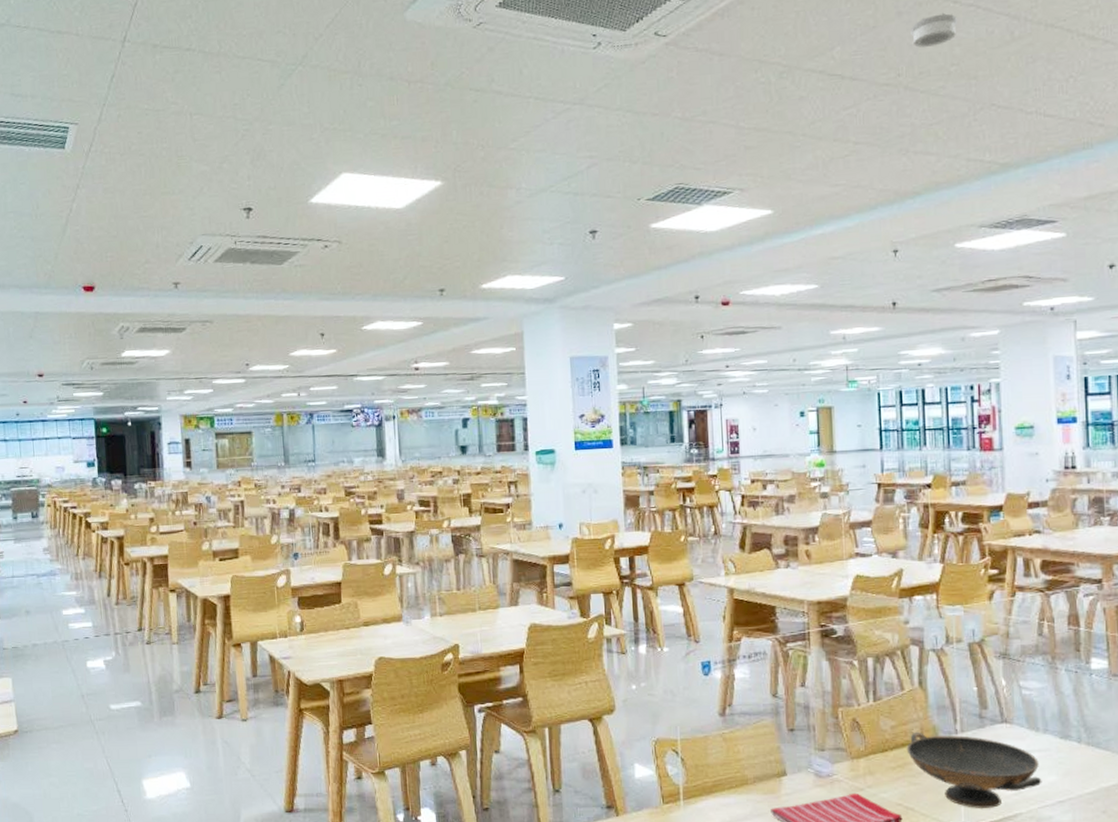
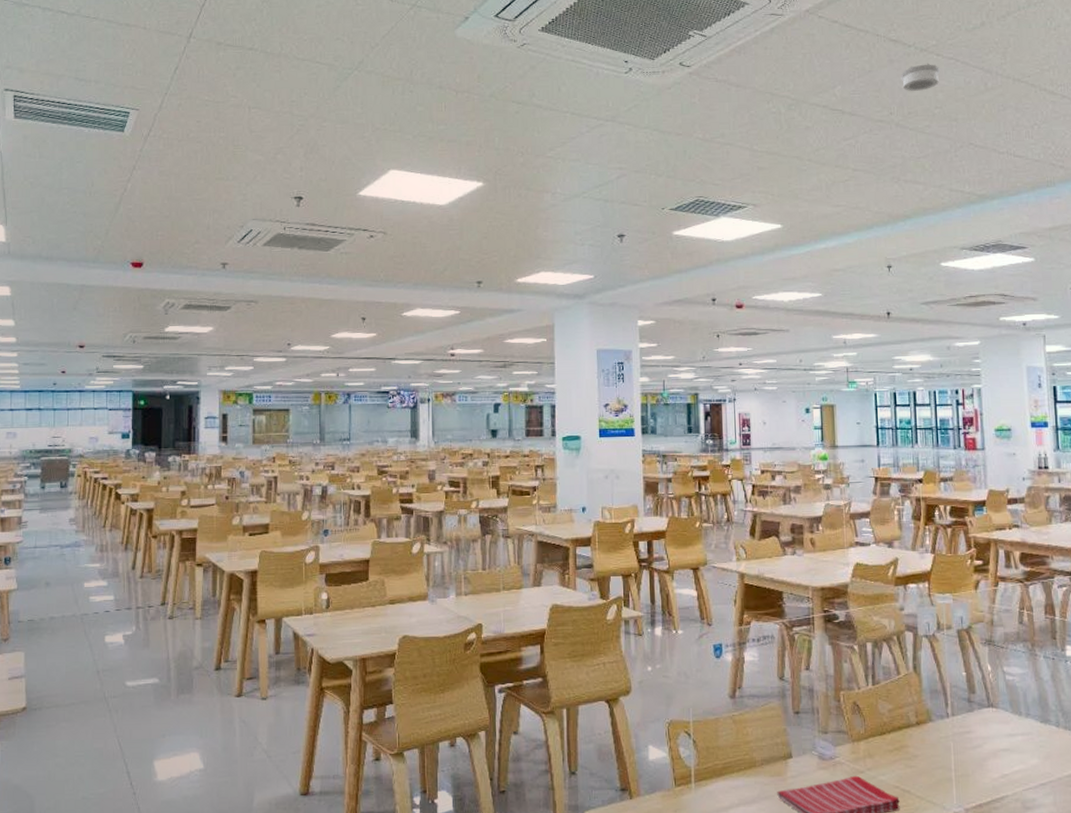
decorative bowl: present [906,731,1042,809] -> none [902,715,1026,792]

